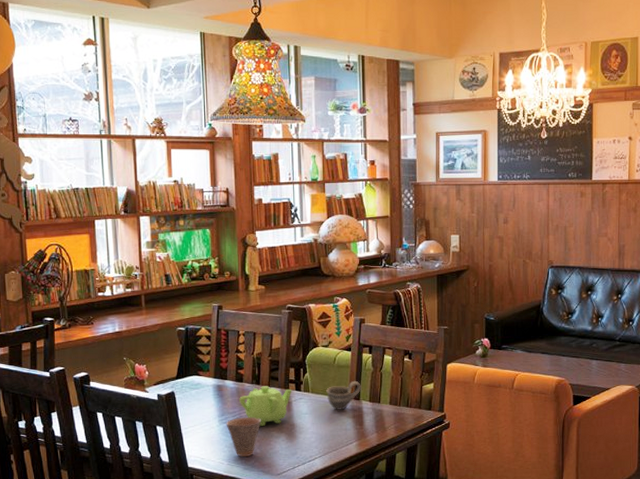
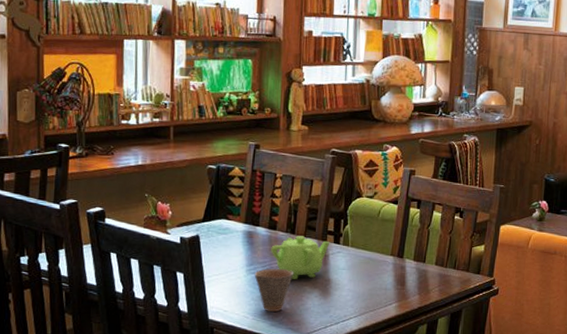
cup: present [326,380,361,410] -> none [367,236,406,268]

